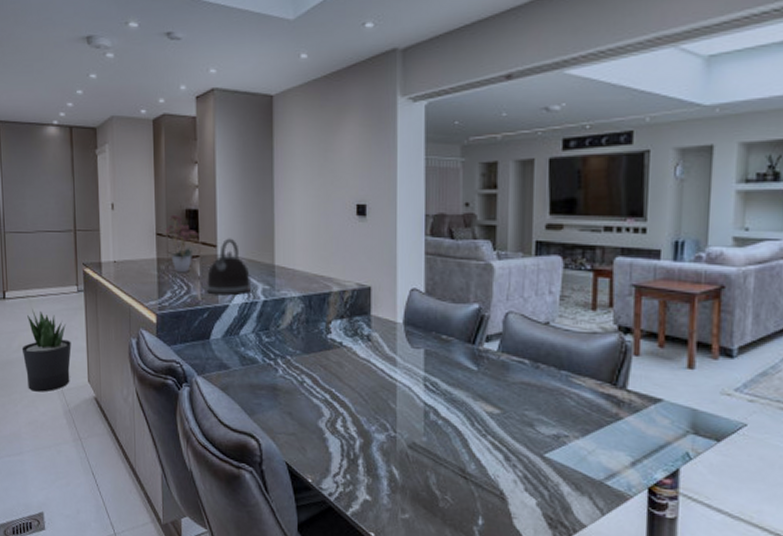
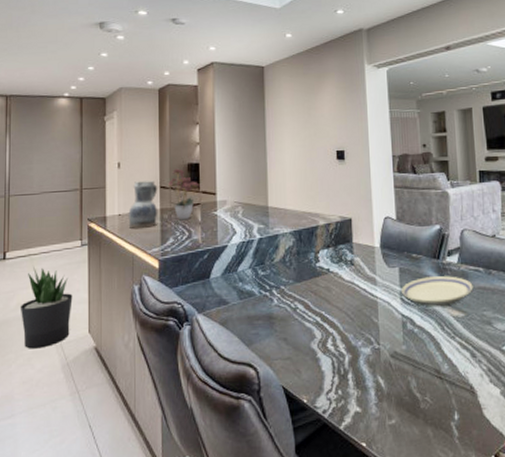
ceramic jug: none [123,226,155,279] -> present [128,180,158,229]
kettle: present [206,238,252,296] -> none [206,186,248,238]
plate: none [426,363,515,399] -> present [402,276,473,306]

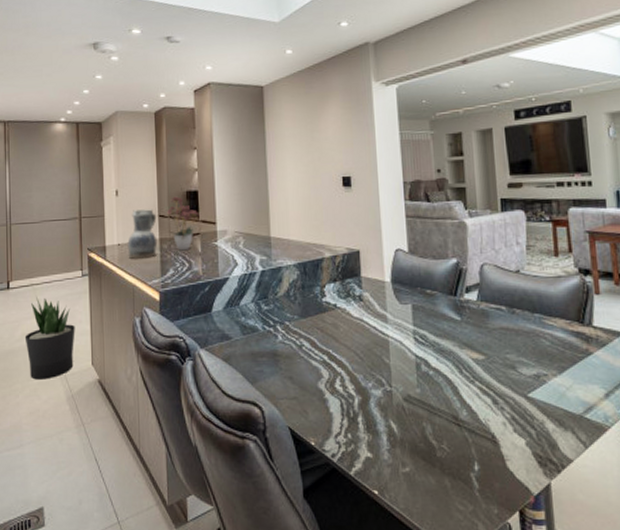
plate: present [402,276,473,306] -> none [415,314,495,347]

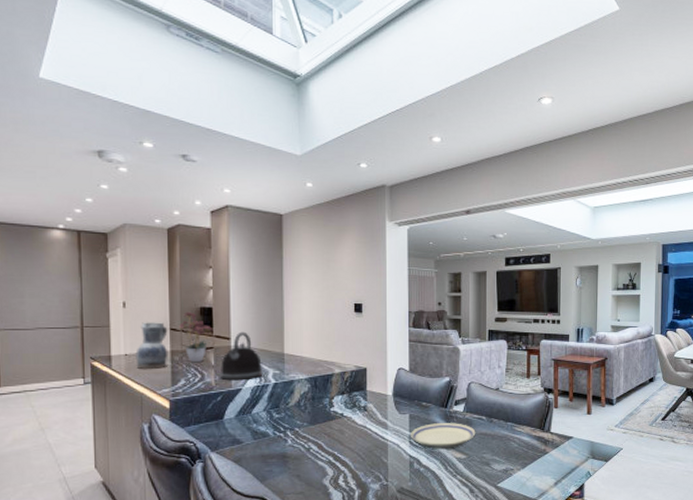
planter: present [24,296,75,380] -> none [16,402,76,483]
kettle: none [206,214,250,269] -> present [219,331,263,381]
plate: none [415,314,495,347] -> present [411,423,476,449]

